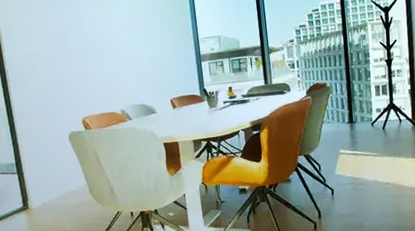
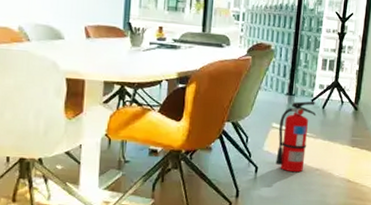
fire extinguisher: none [346,125,378,190] -> present [275,99,317,173]

